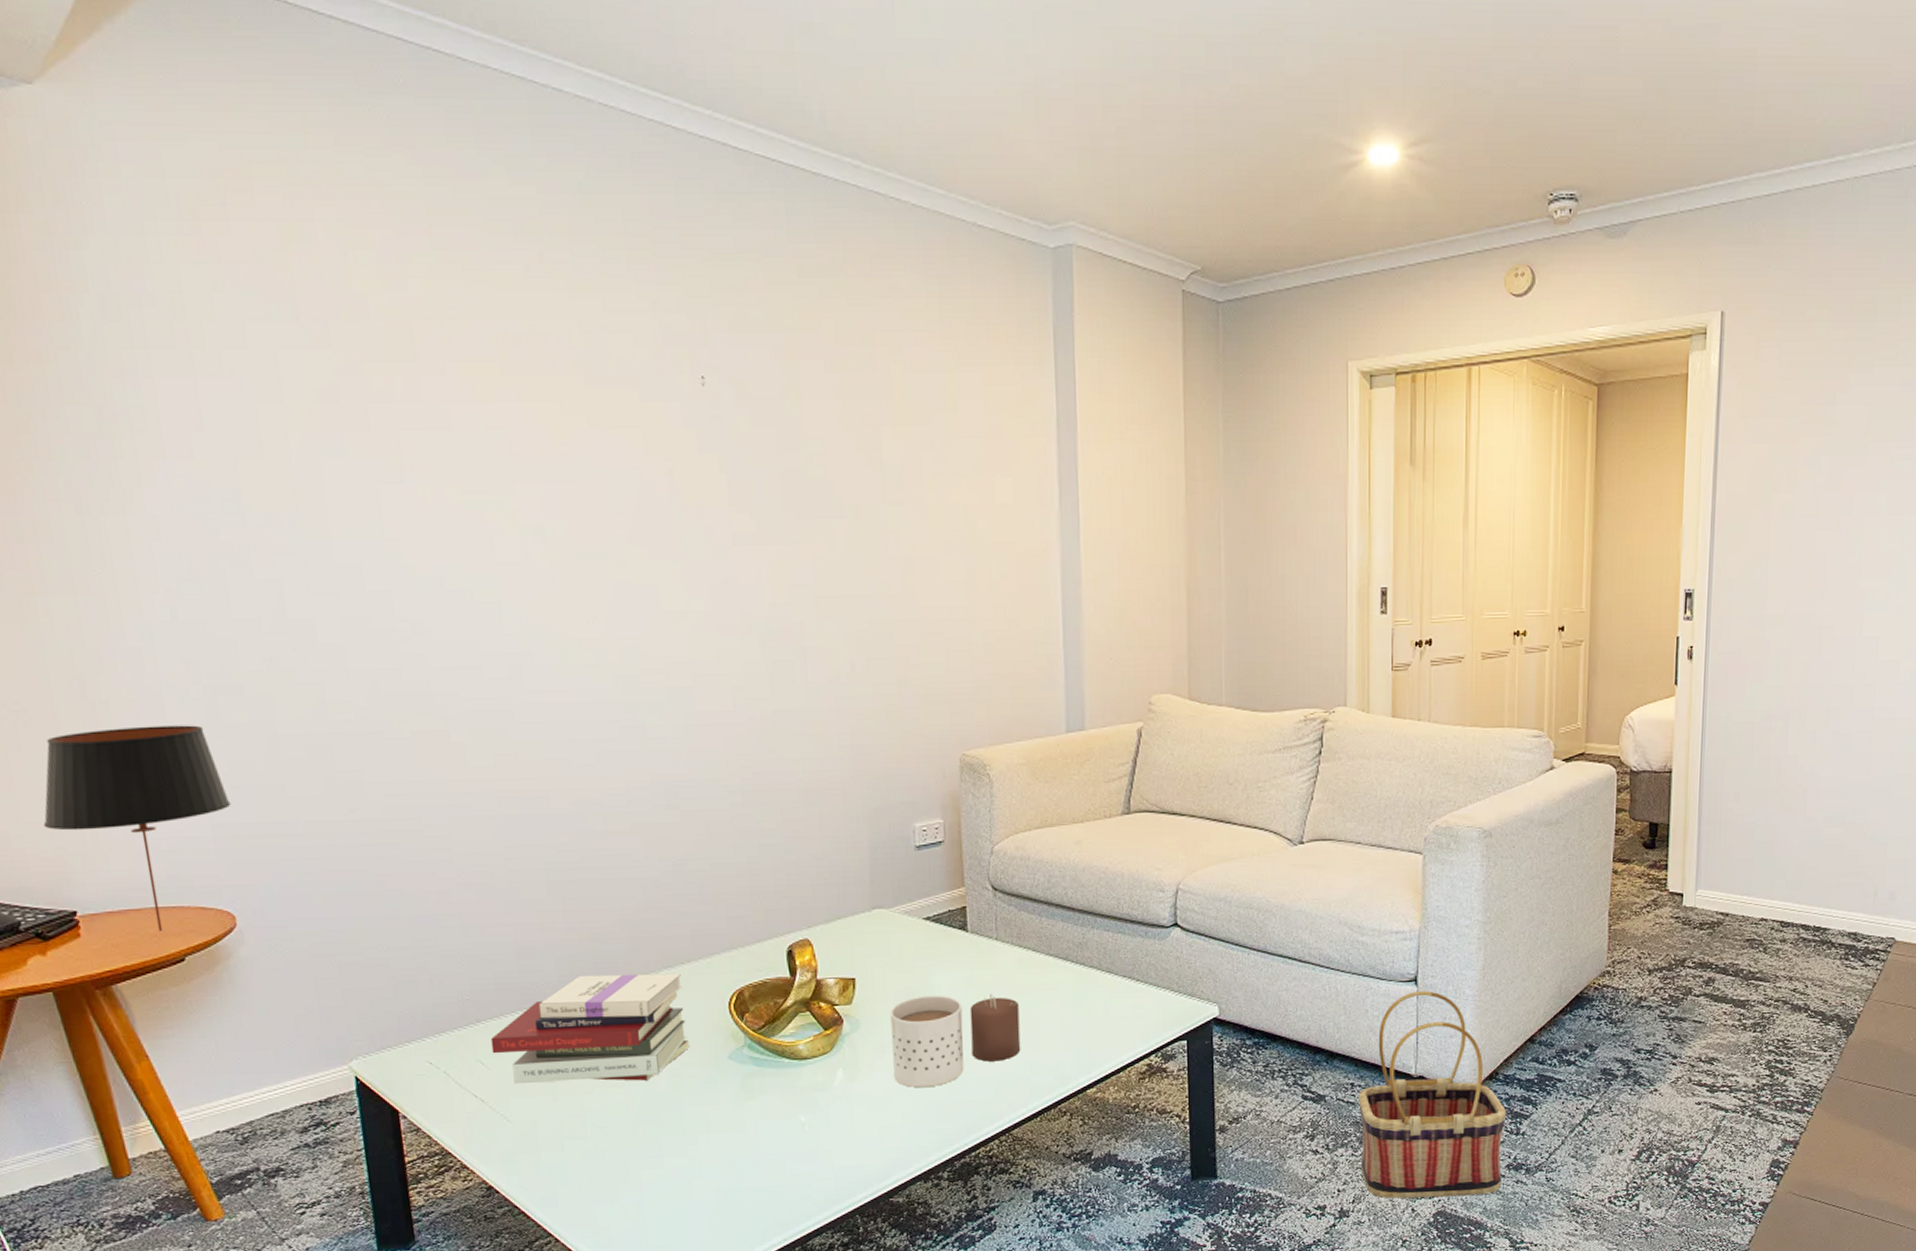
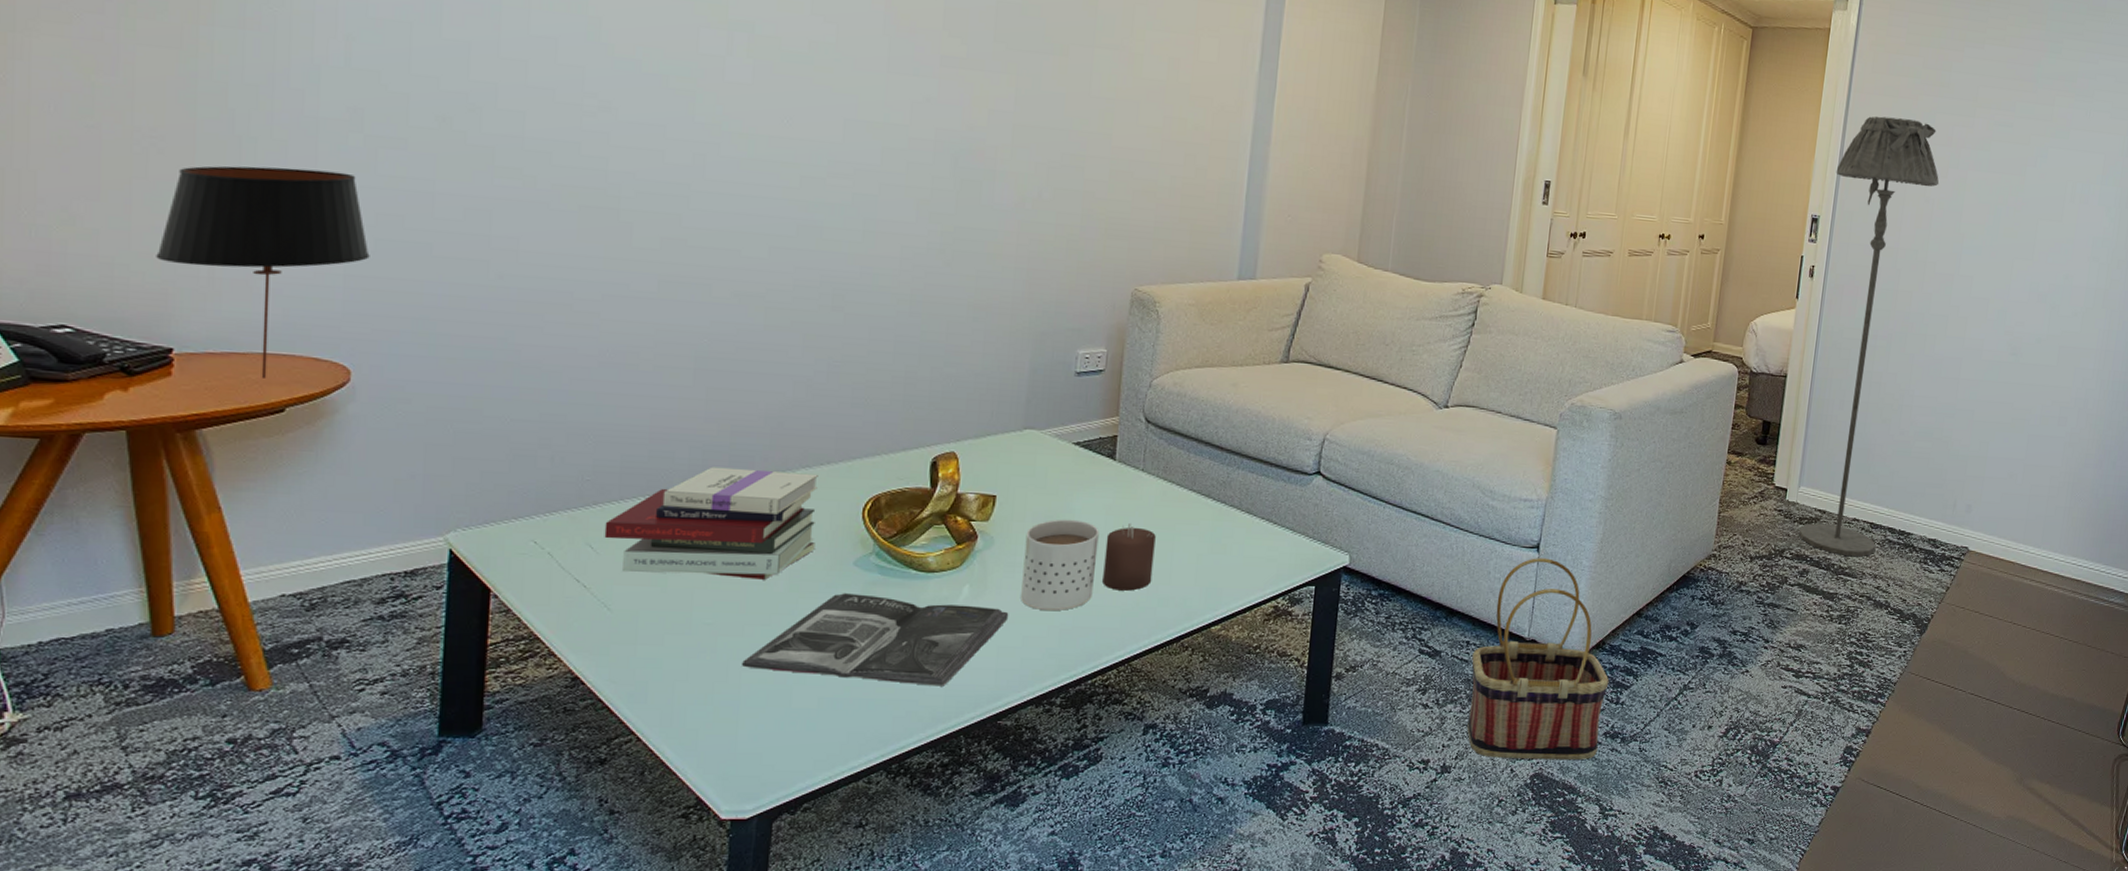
magazine: none [638,1086,885,1170] -> present [741,593,1009,686]
floor lamp: none [1699,467,1831,960] -> present [1798,116,1939,557]

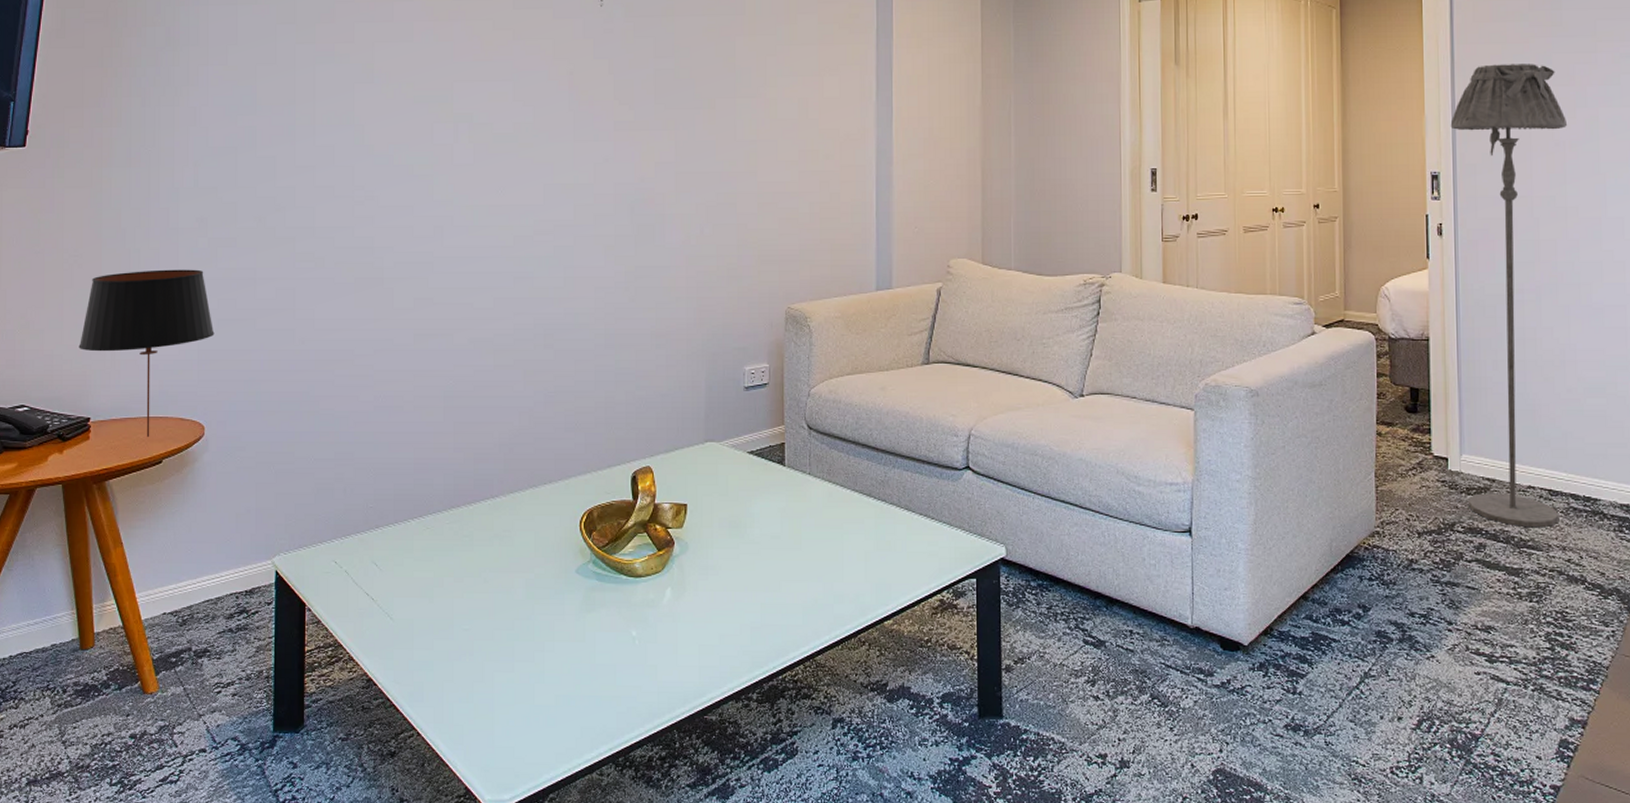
books: present [604,467,818,580] -> none [385,490,544,589]
magazine: present [741,593,1009,686] -> none [493,599,706,683]
mug: present [1021,519,1099,611] -> none [715,523,777,611]
candle: present [1102,524,1156,591] -> none [783,525,827,589]
basket: present [1467,558,1610,761] -> none [1137,542,1283,755]

